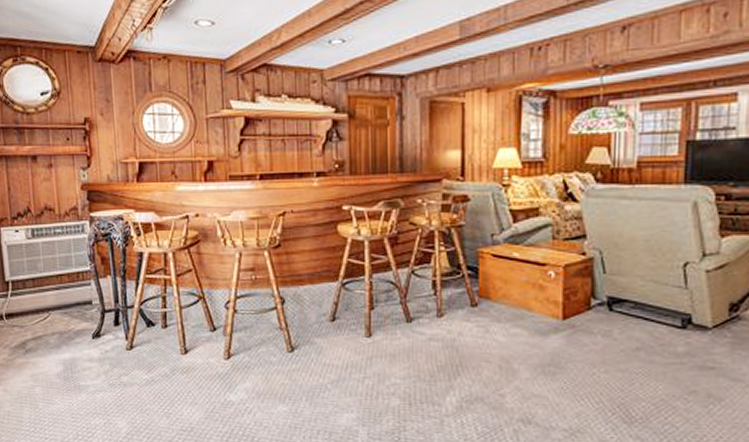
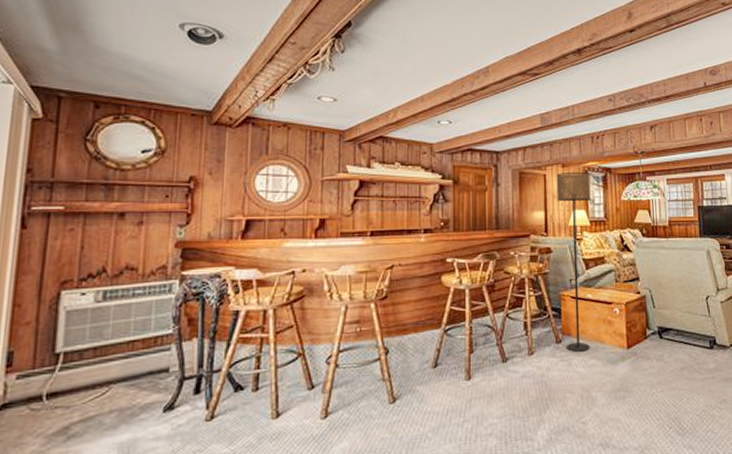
floor lamp: none [478,97,525,318] -> present [556,171,591,352]

